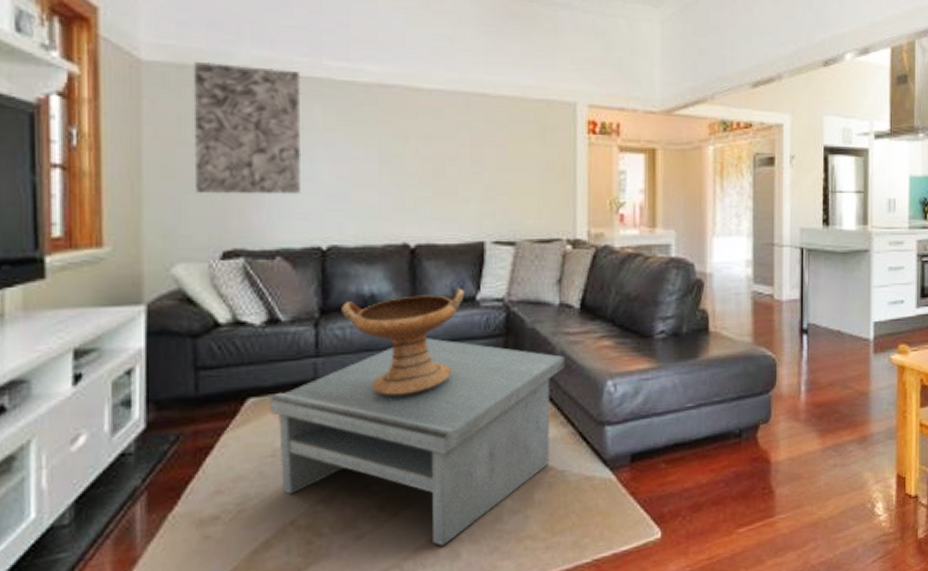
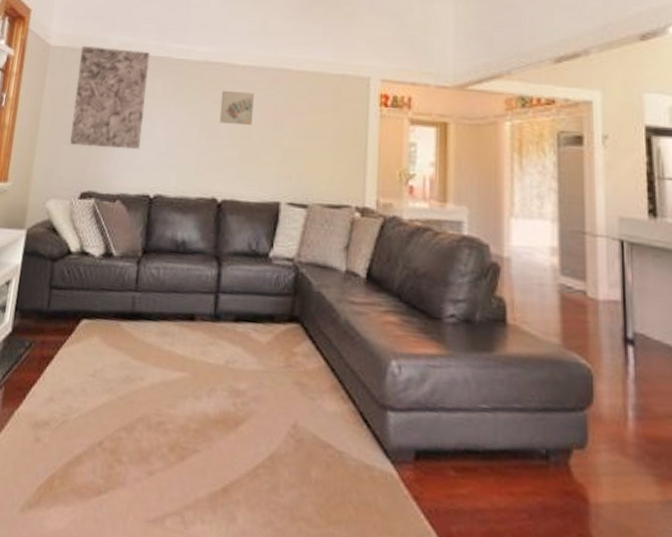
coffee table: present [270,338,565,546] -> none [96,287,349,505]
decorative bowl: present [341,288,464,396] -> none [158,243,260,340]
wall art: none [403,119,445,159] -> present [219,90,254,125]

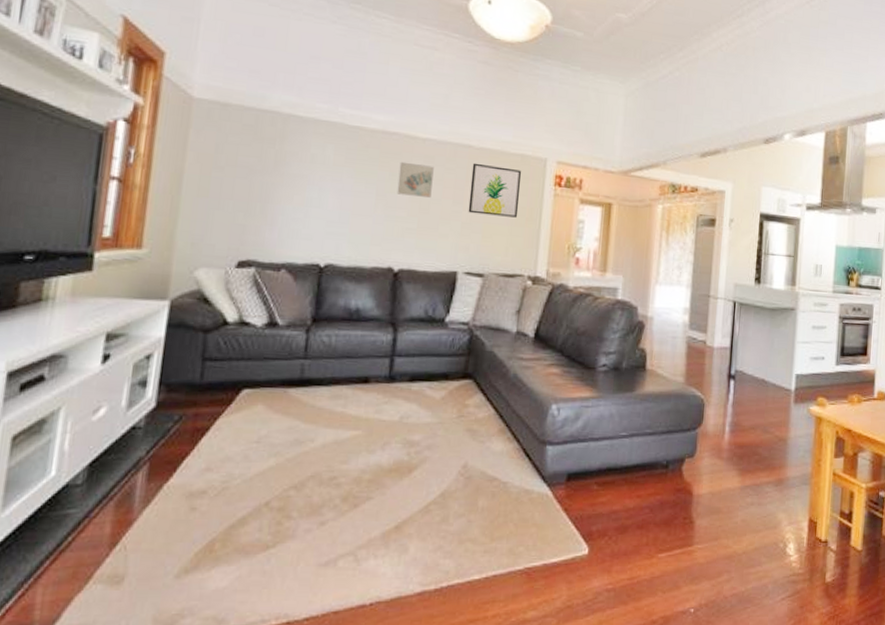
wall art: present [70,46,151,150] -> none [223,102,320,218]
wall art: none [289,87,343,143] -> present [468,163,521,218]

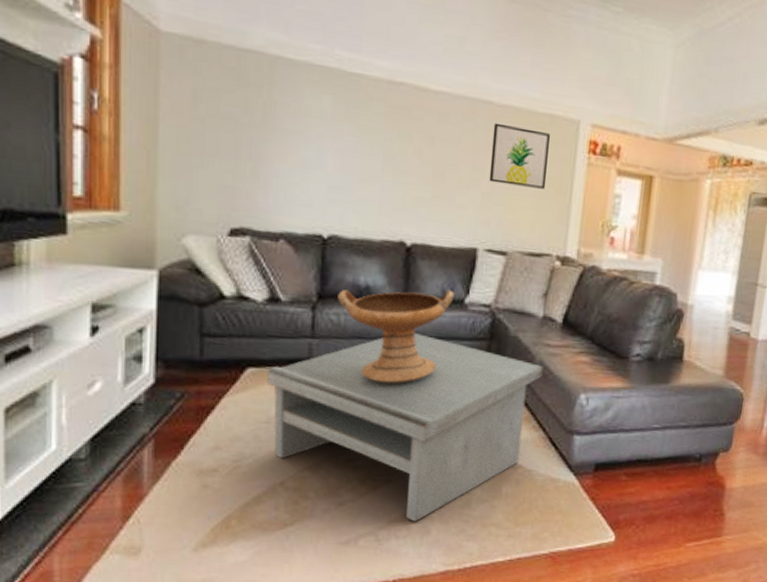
coffee table: none [260,351,517,540] -> present [267,333,543,522]
decorative bowl: none [330,310,436,400] -> present [337,290,454,383]
wall art: present [397,161,434,198] -> none [406,118,449,162]

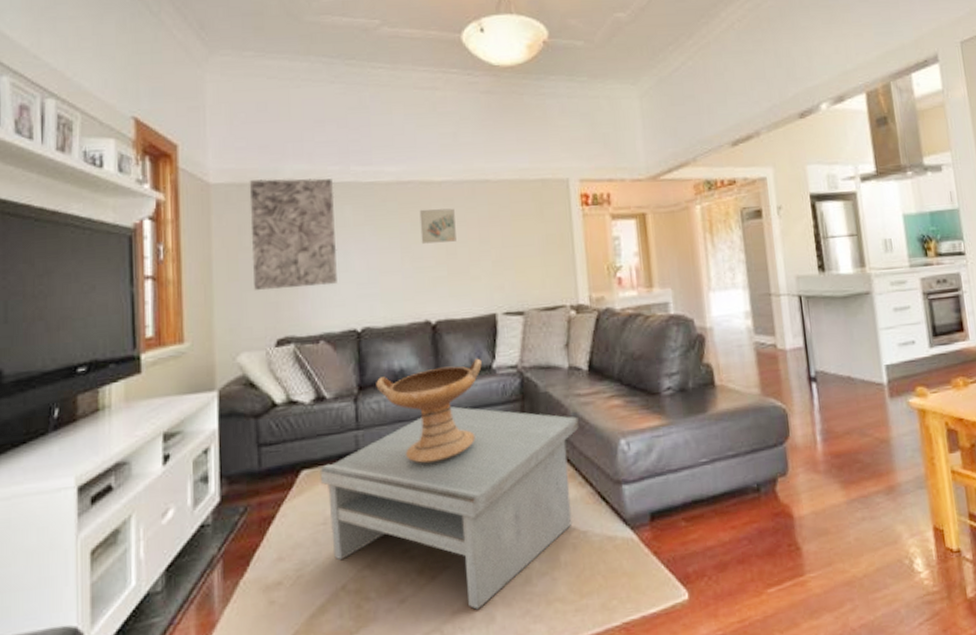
wall art: none [207,38,313,182] -> present [249,178,337,290]
wall art: none [406,118,449,162] -> present [419,208,456,244]
wall art: present [489,122,550,189] -> none [493,196,549,250]

